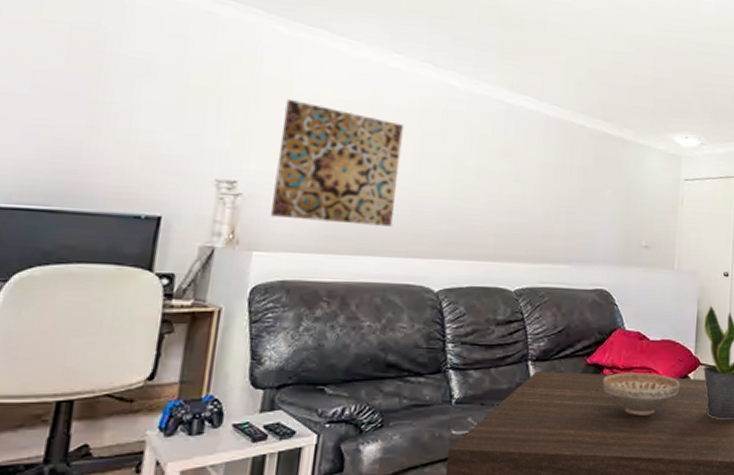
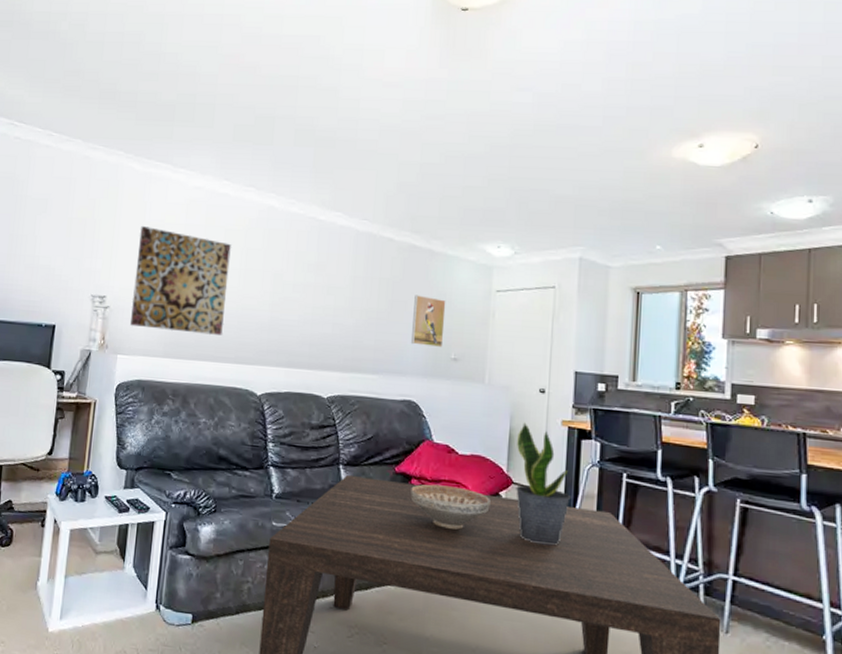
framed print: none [603,182,638,236] -> present [411,294,446,348]

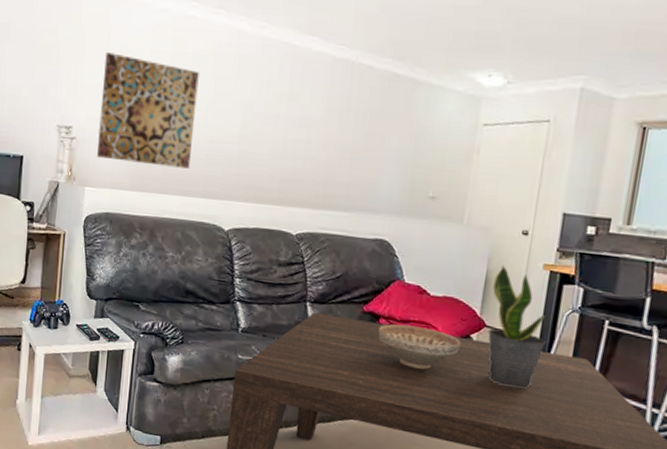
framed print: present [411,294,446,348] -> none [387,128,427,186]

